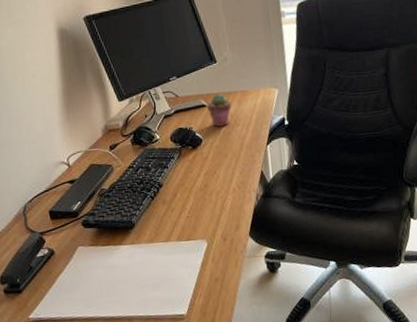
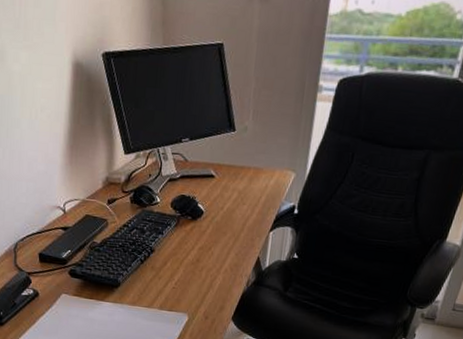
potted succulent: present [207,93,232,127] -> none [215,165,242,202]

